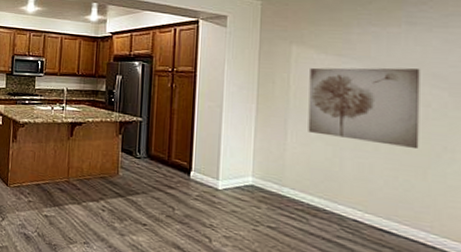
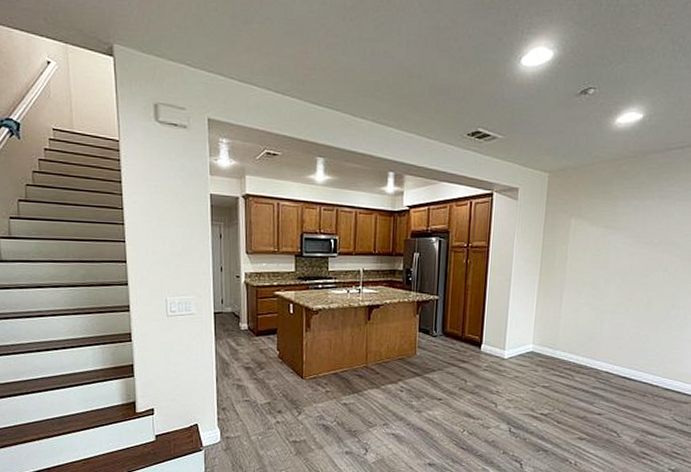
wall art: present [308,67,420,150] -> none [578,237,664,308]

